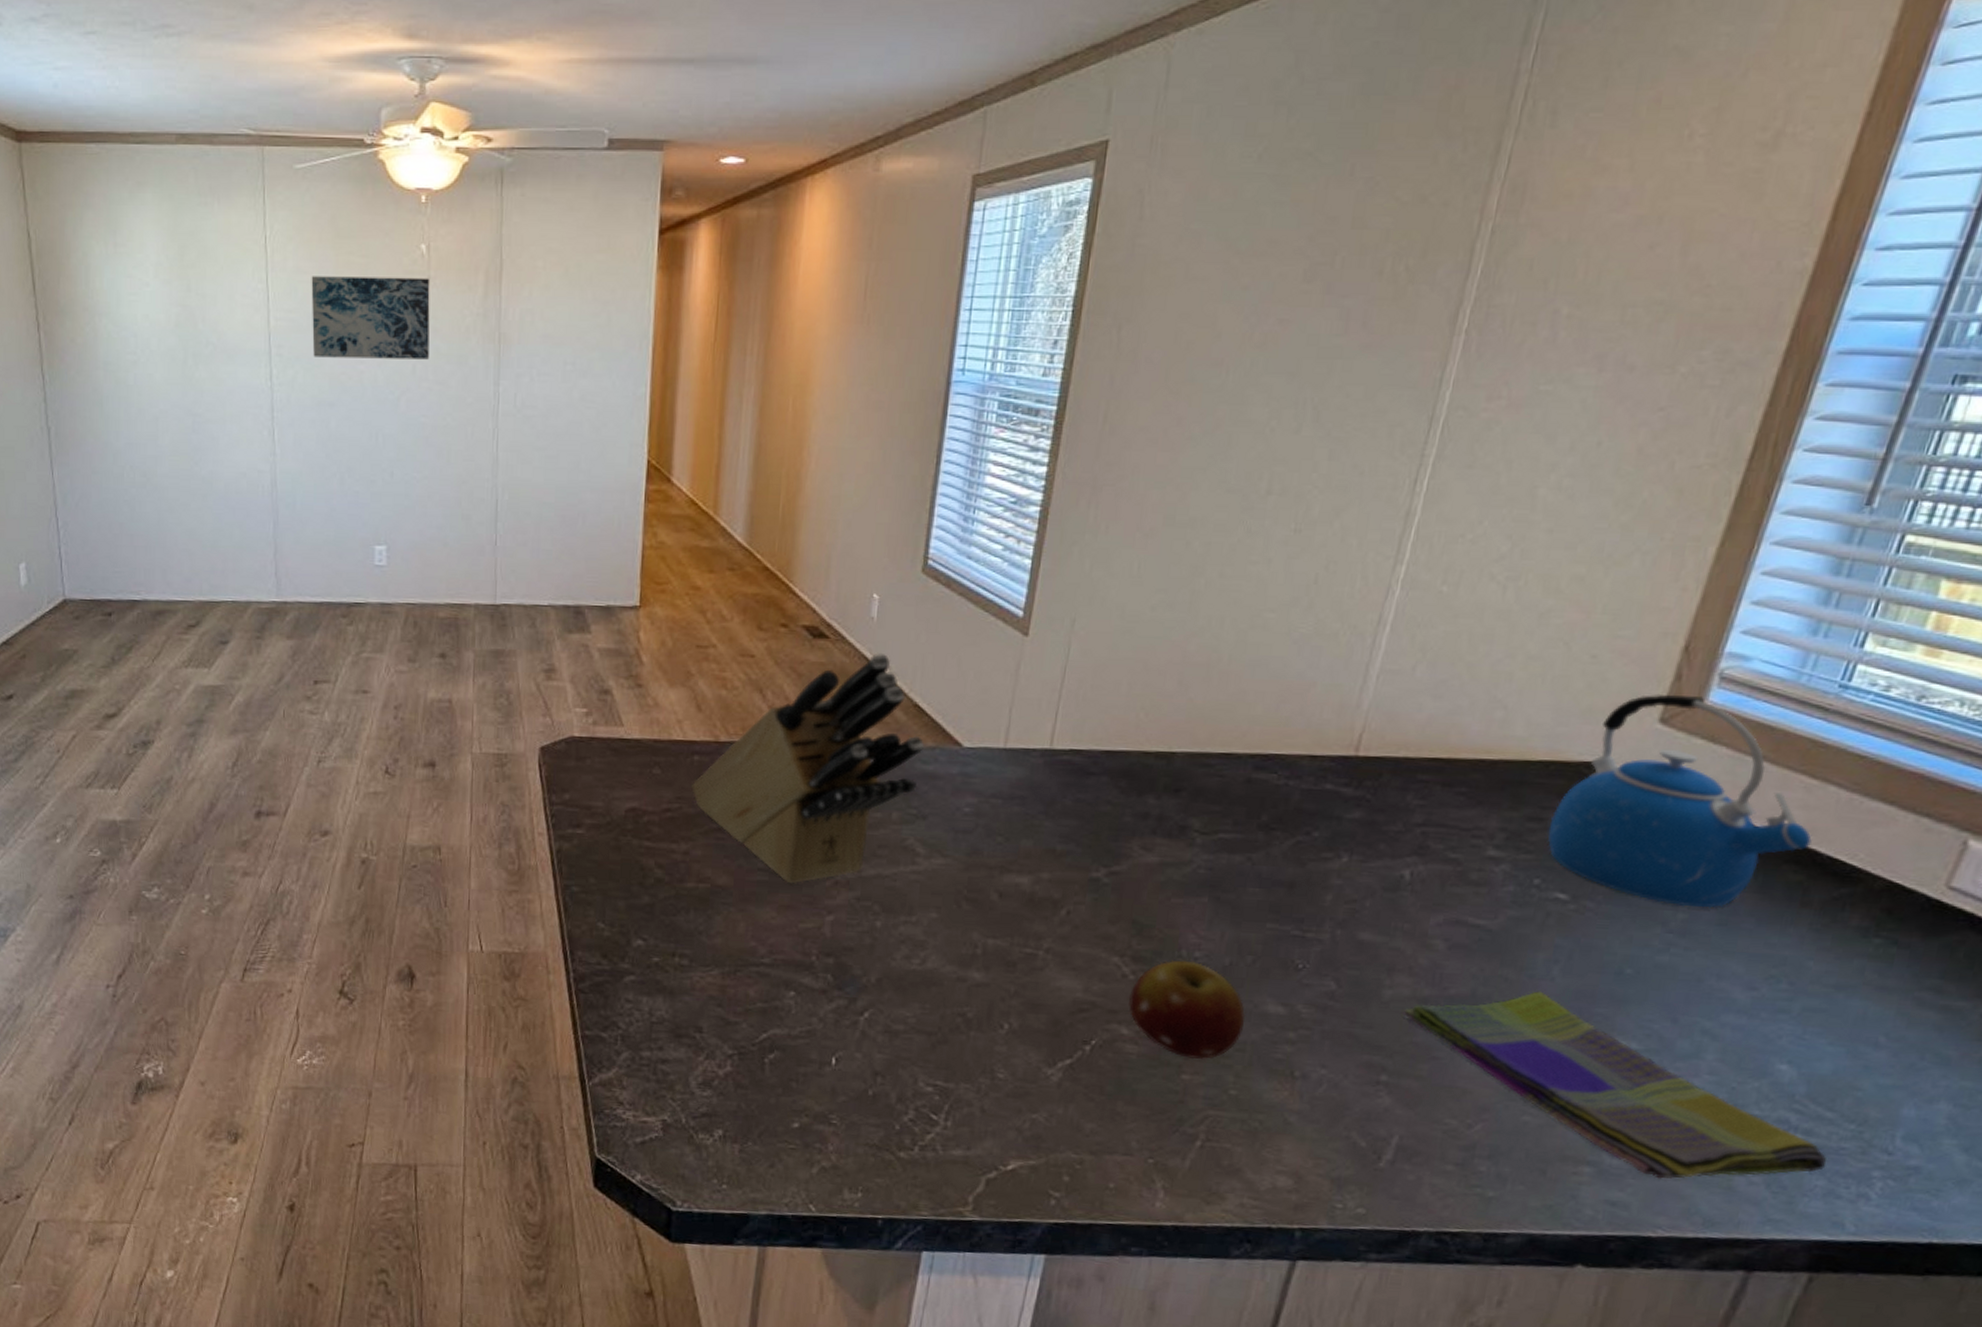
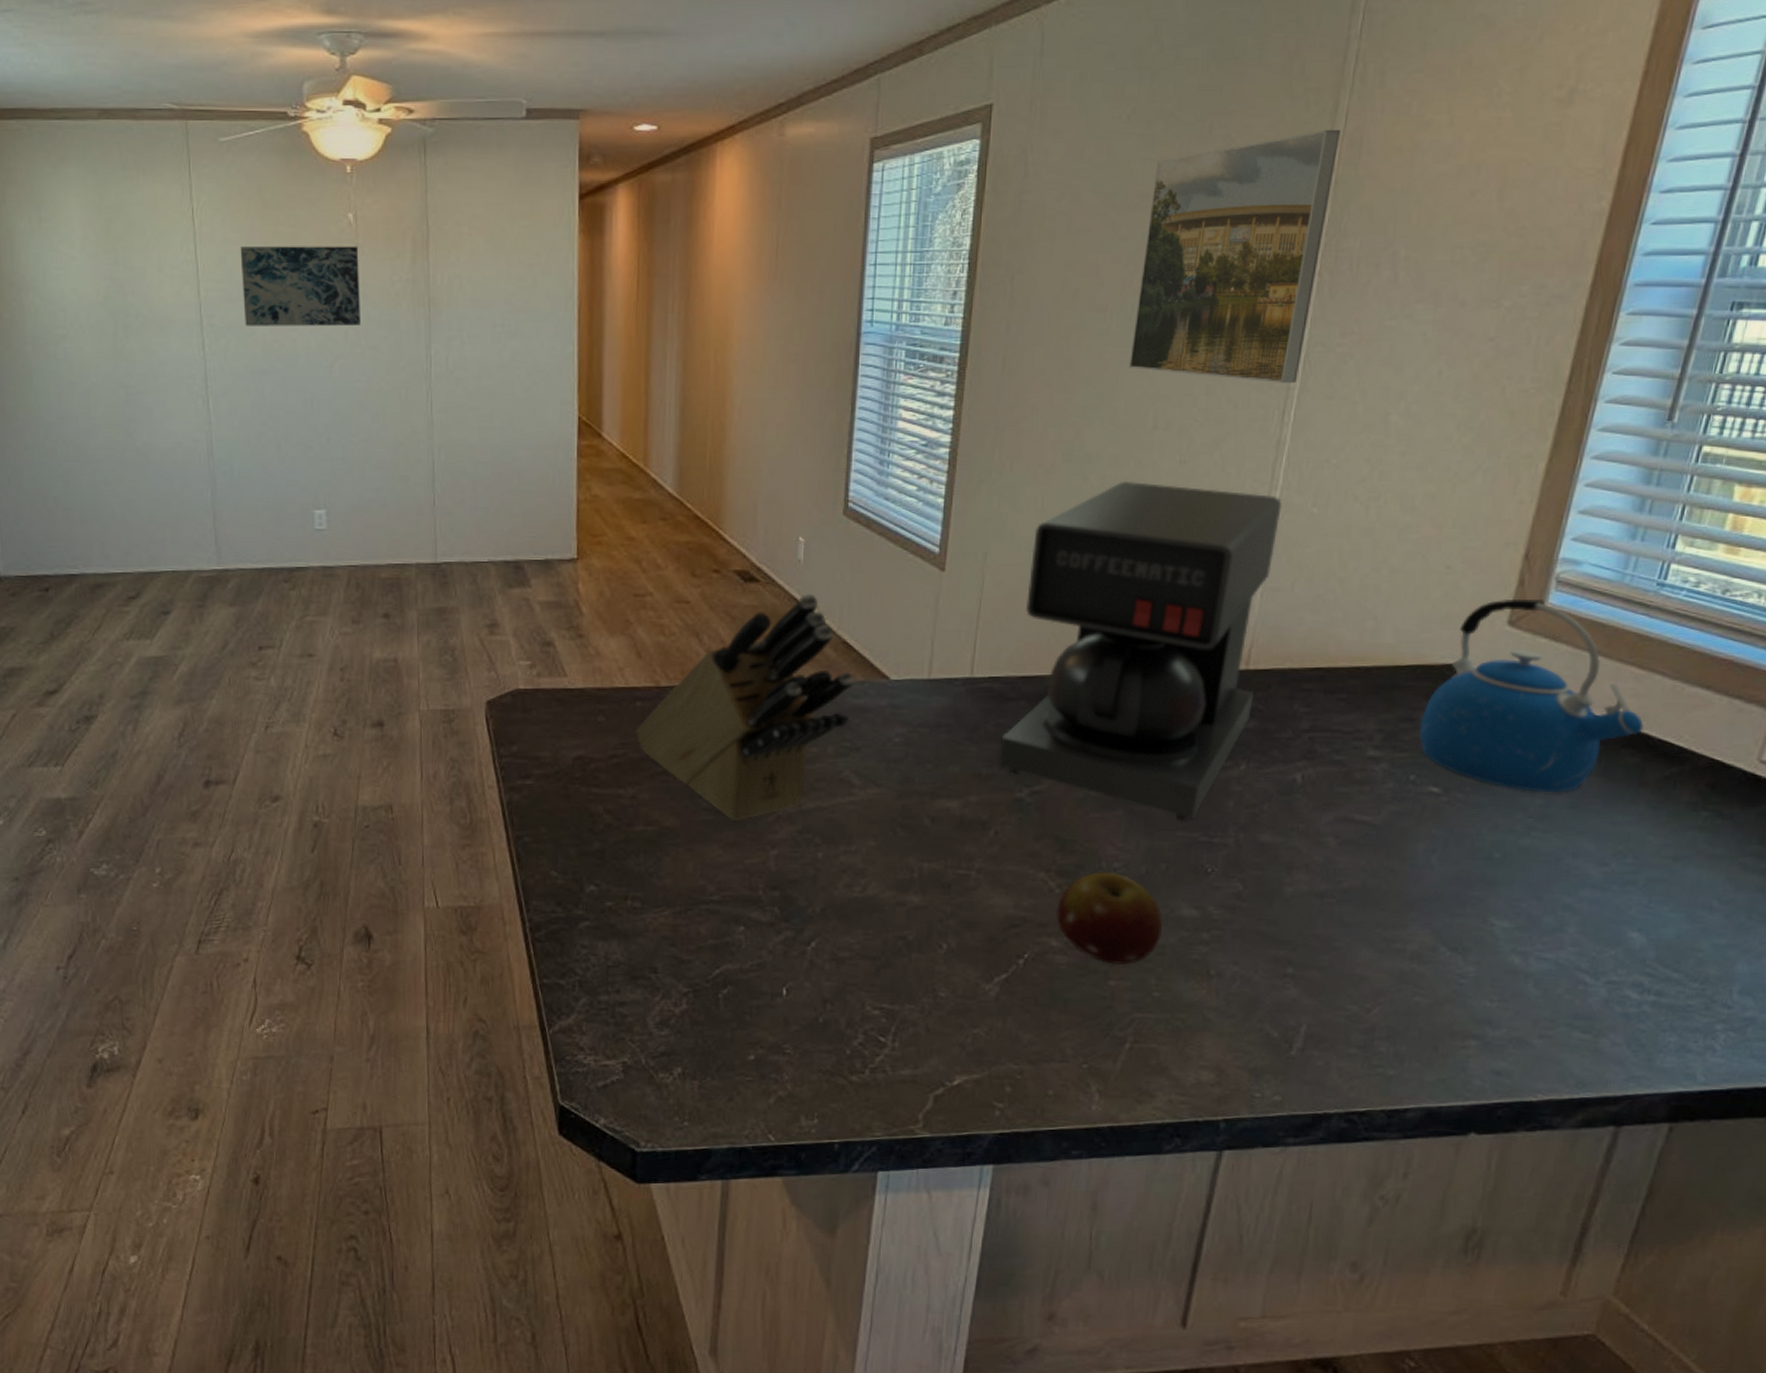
coffee maker: none [1074,548,1407,913] -> present [997,481,1282,820]
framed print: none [1244,172,1502,449] -> present [1129,129,1341,383]
dish towel: present [1402,991,1826,1179] -> none [1303,879,1677,1047]

